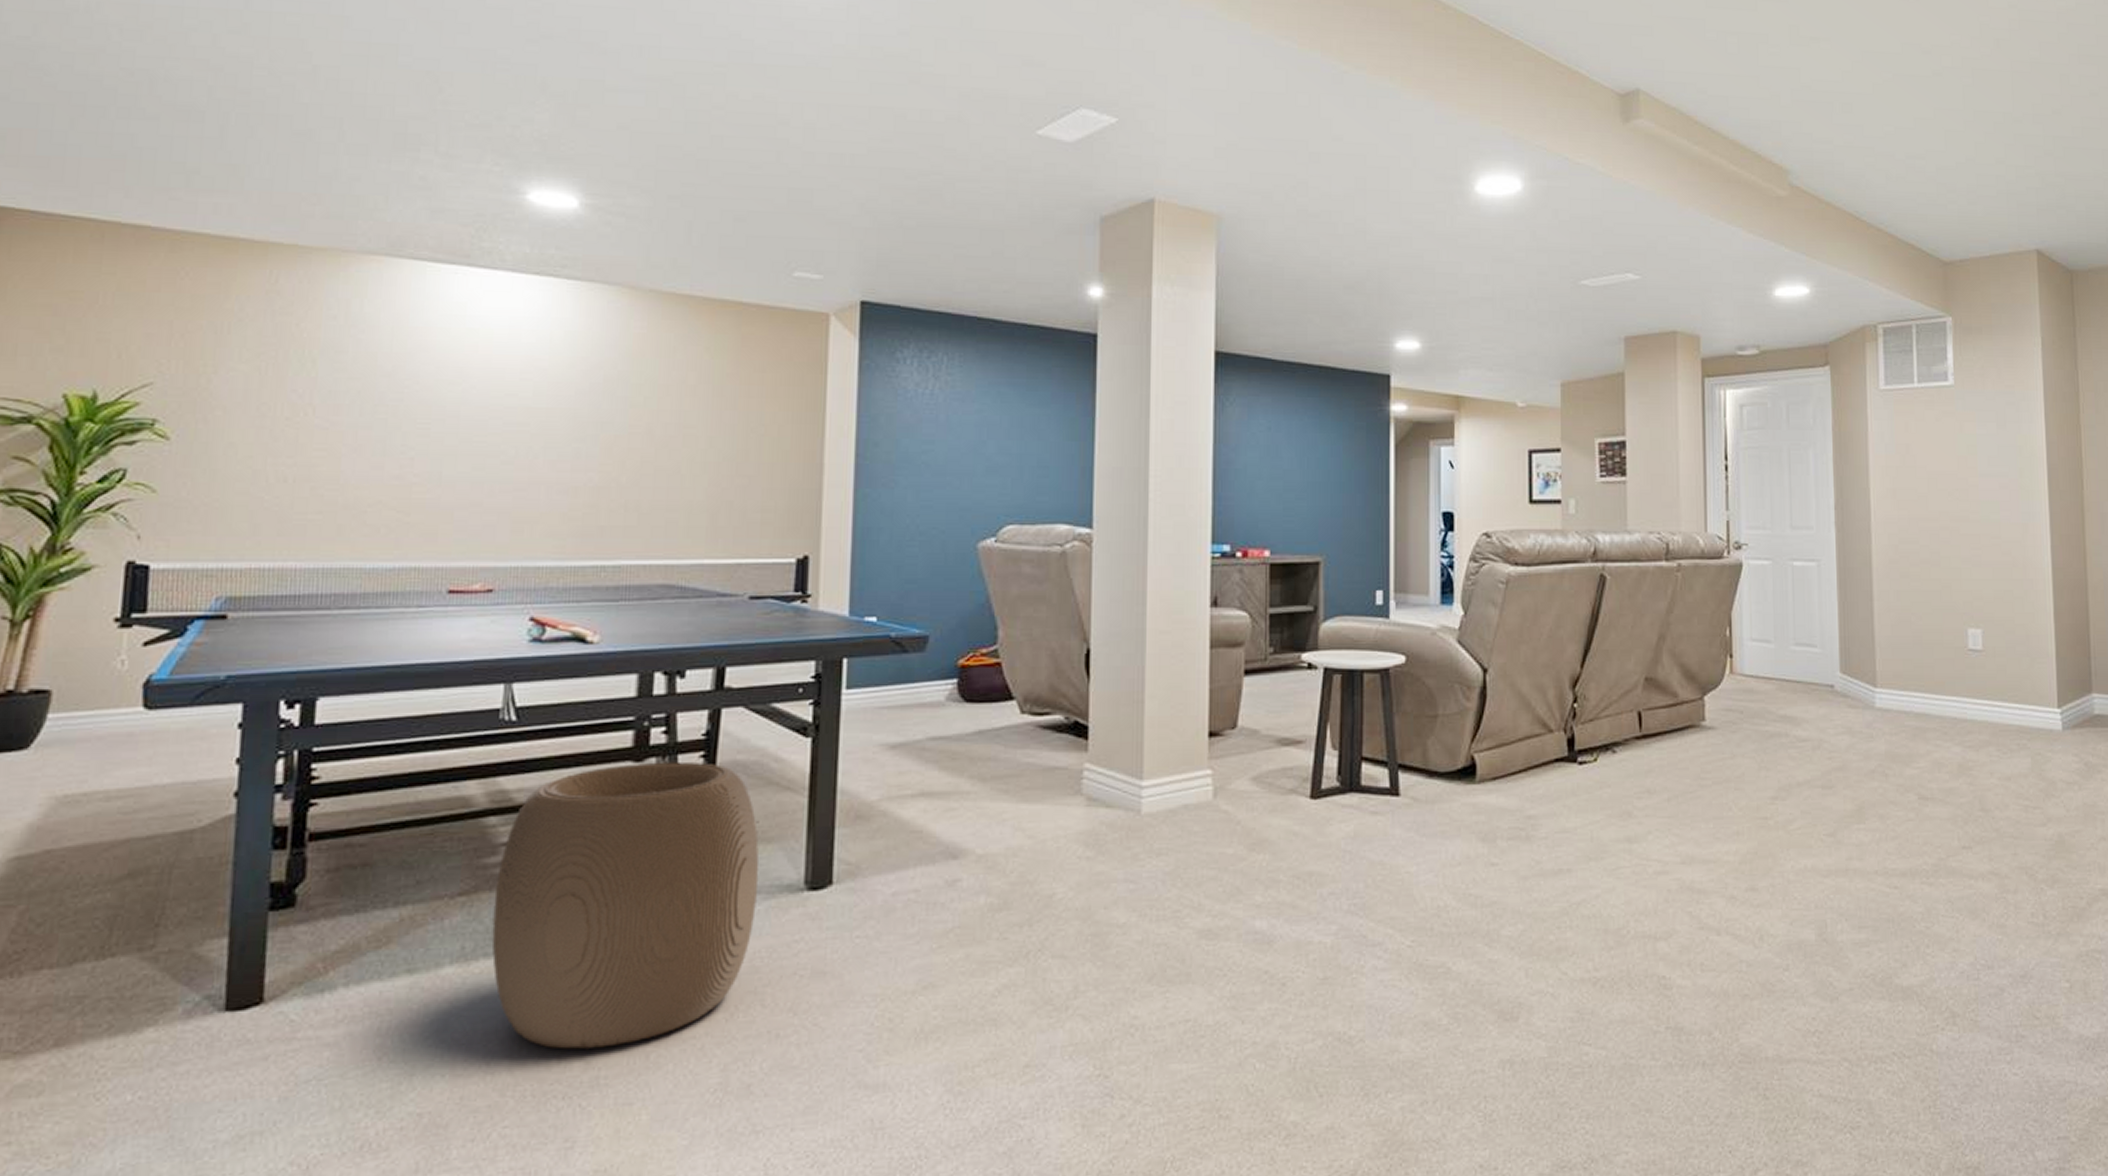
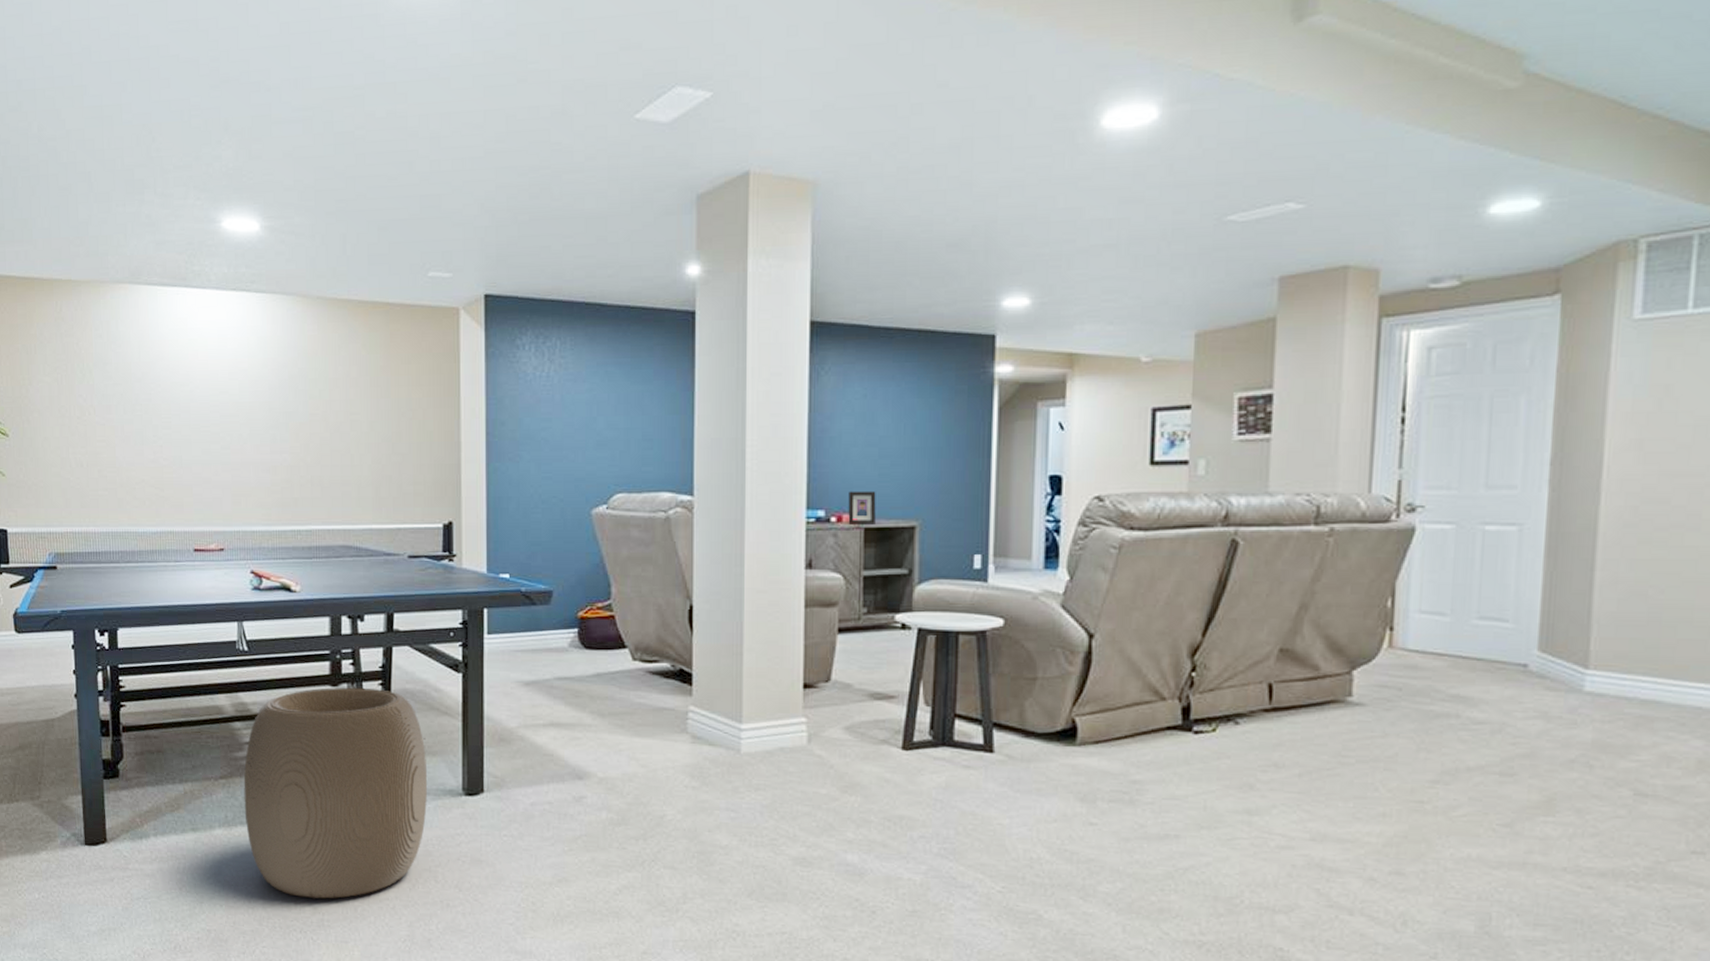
picture frame: none [1254,525,1281,560] -> present [848,490,876,524]

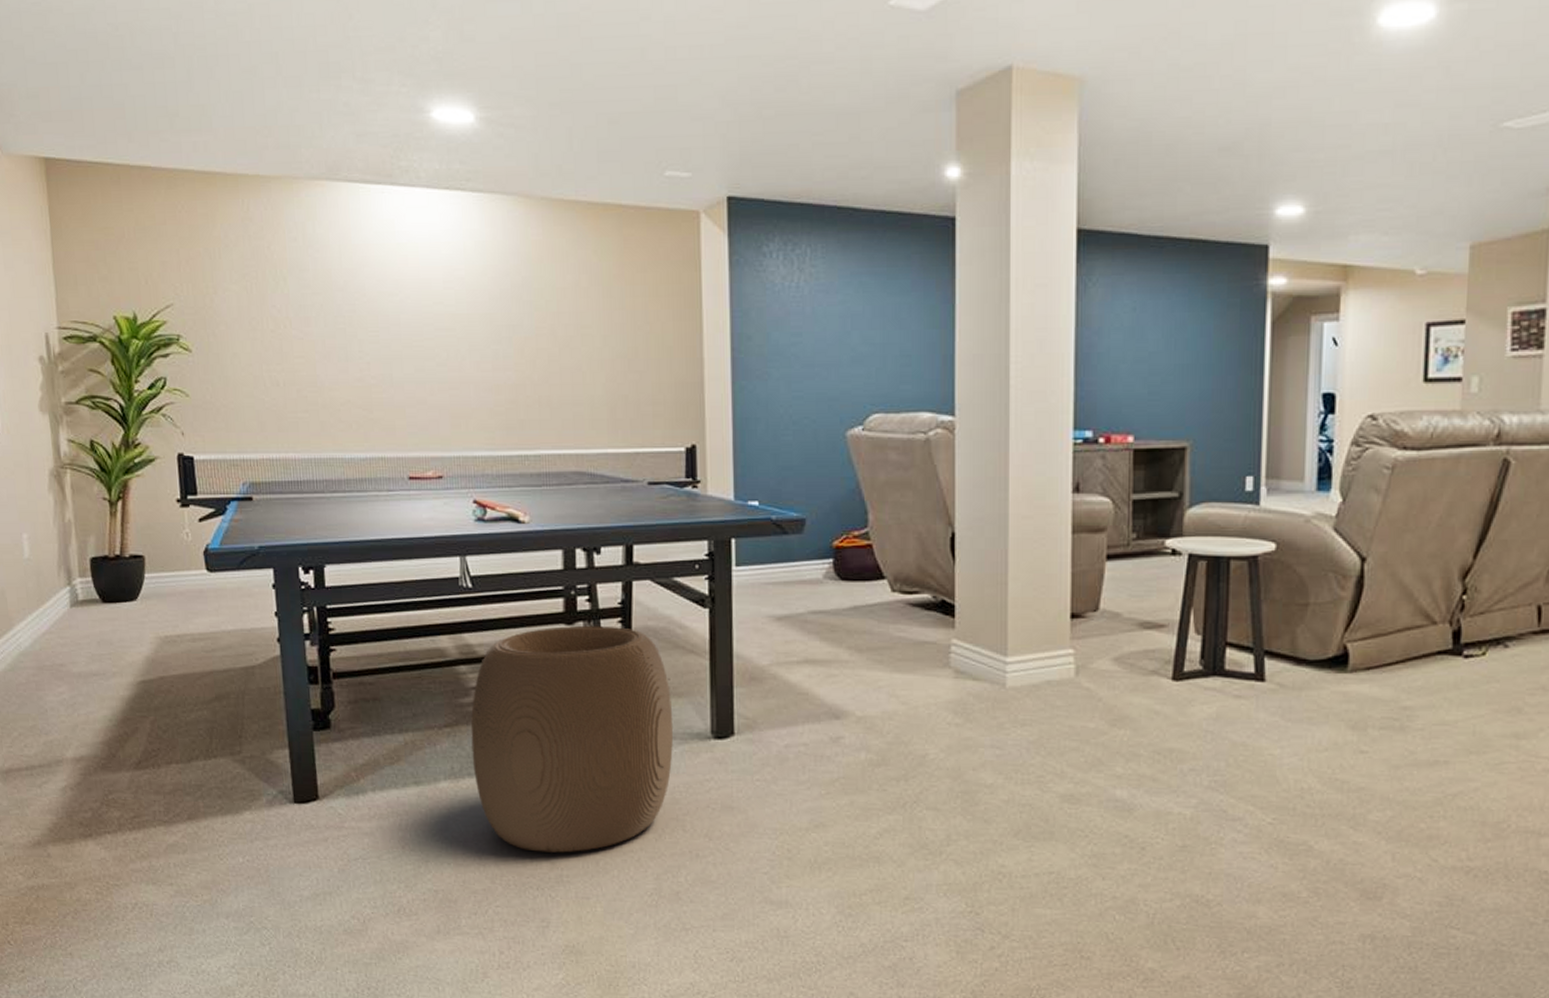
picture frame: present [848,490,876,524] -> none [1117,410,1146,446]

